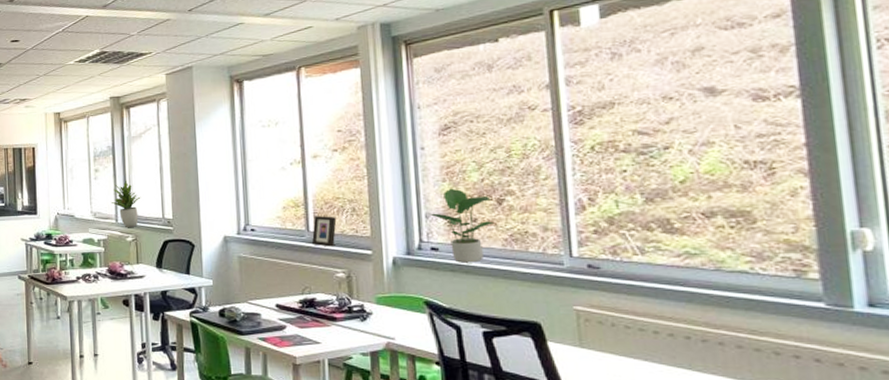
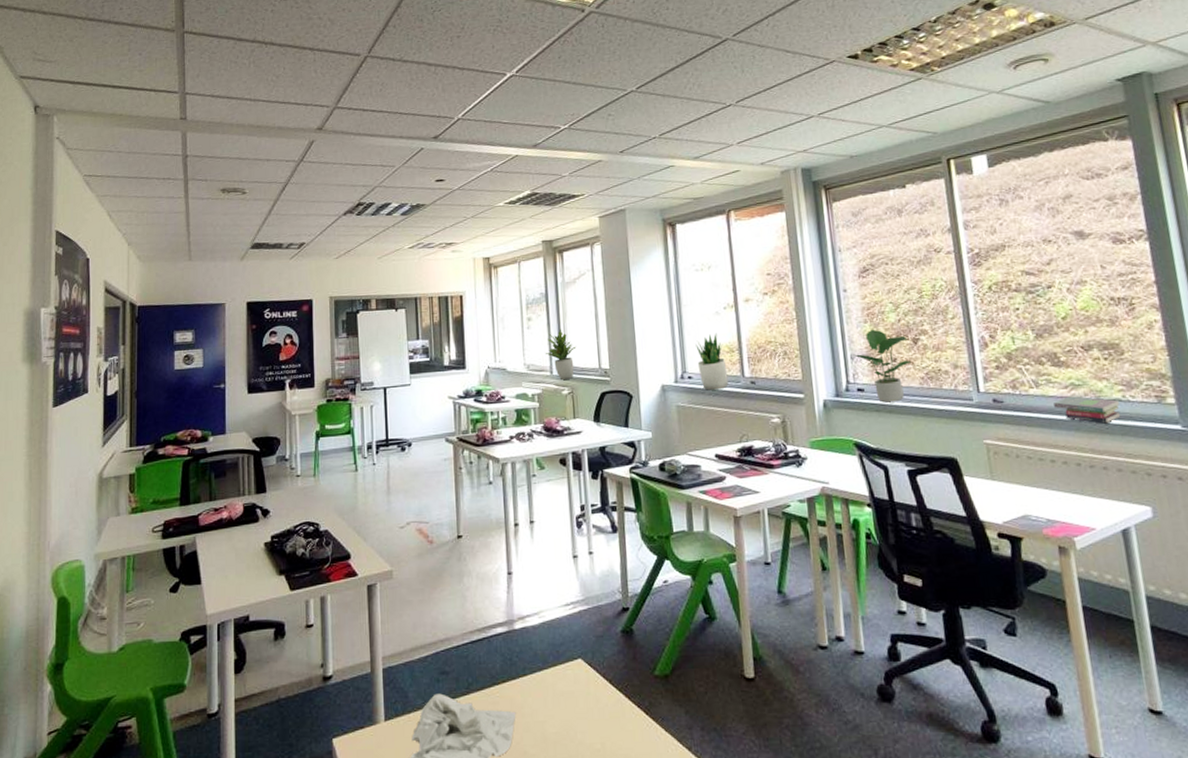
planter: none [260,187,293,243] -> present [695,333,729,390]
picture frame: present [312,216,337,247] -> none [747,360,770,392]
books: none [662,265,747,297] -> present [1054,396,1121,424]

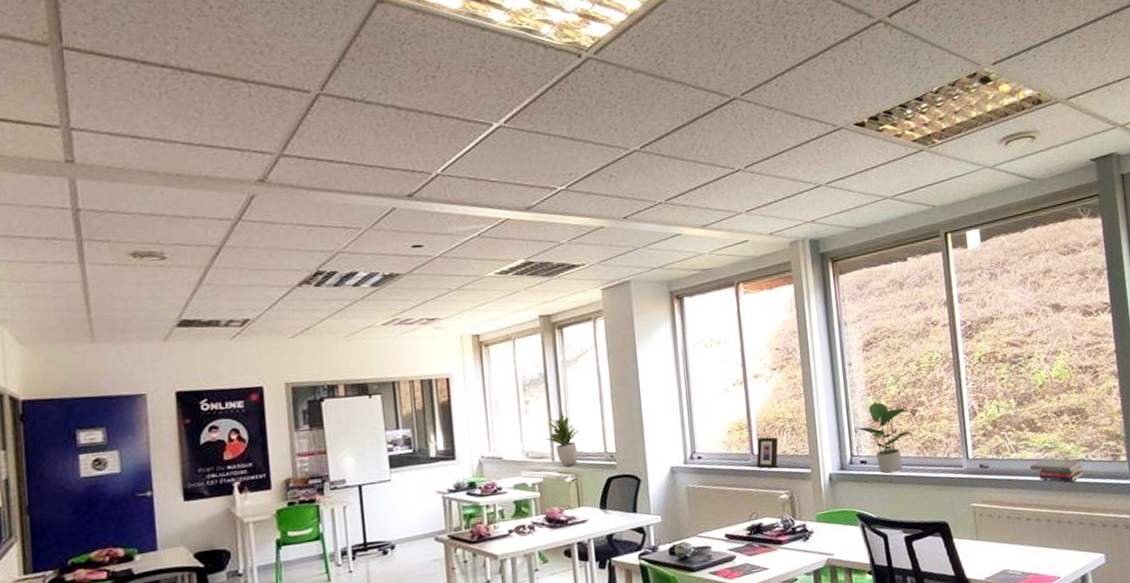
planter: present [695,333,729,390] -> none [705,410,738,470]
picture frame: none [747,360,770,392] -> present [756,437,779,469]

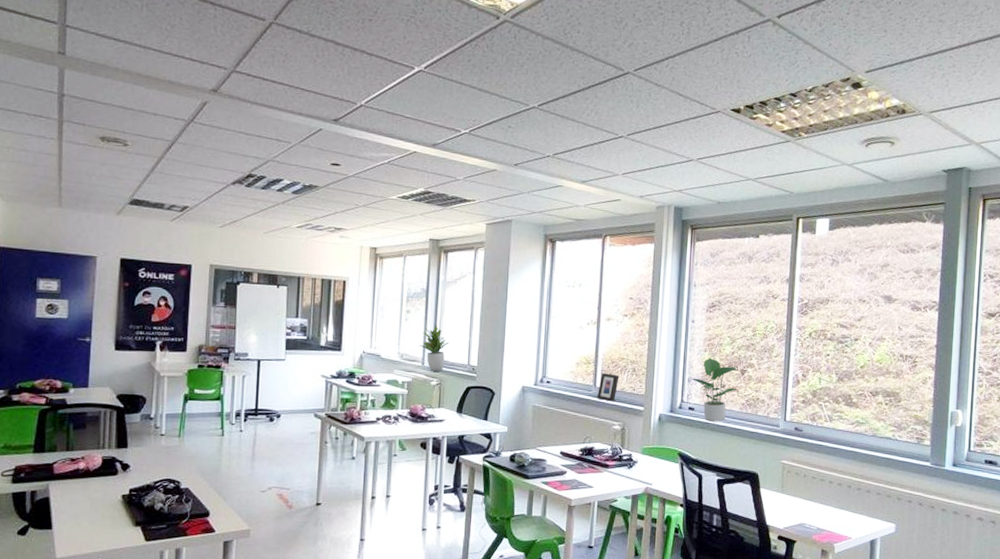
books: present [1030,458,1084,483] -> none [840,431,889,456]

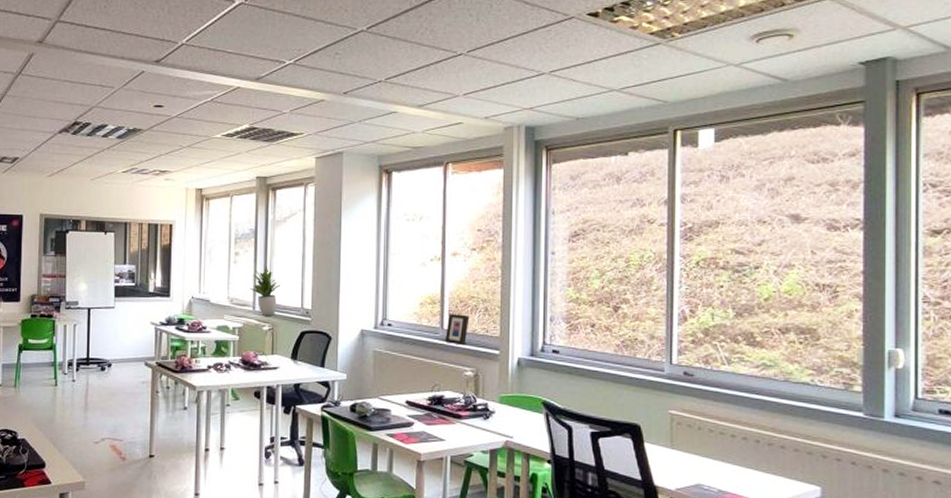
potted plant: present [690,357,737,422] -> none [553,293,610,366]

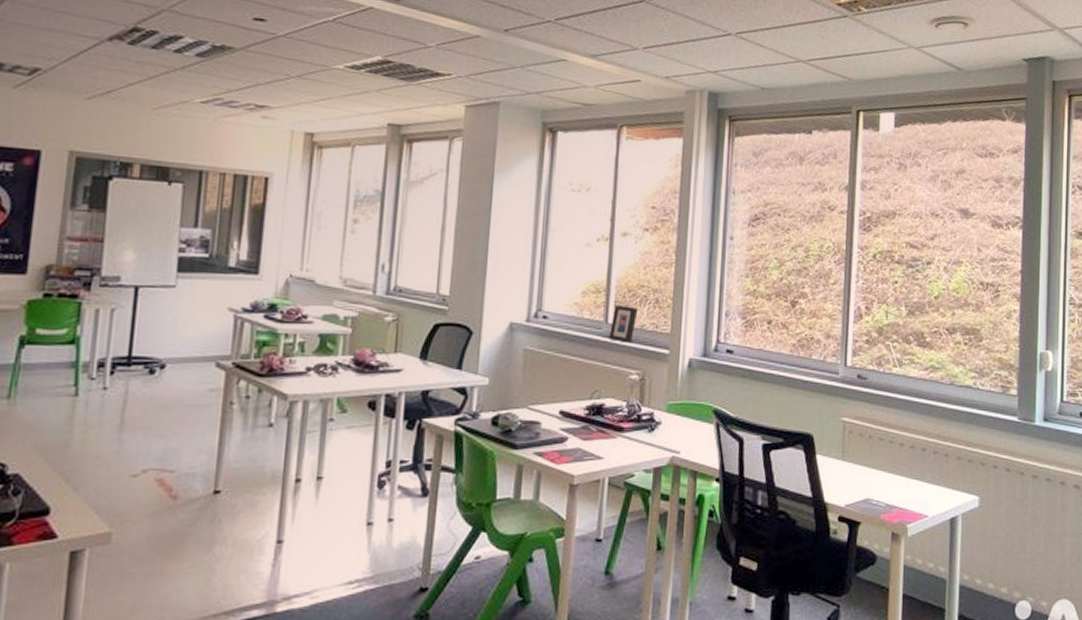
potted plant: present [250,266,281,317] -> none [371,238,412,304]

